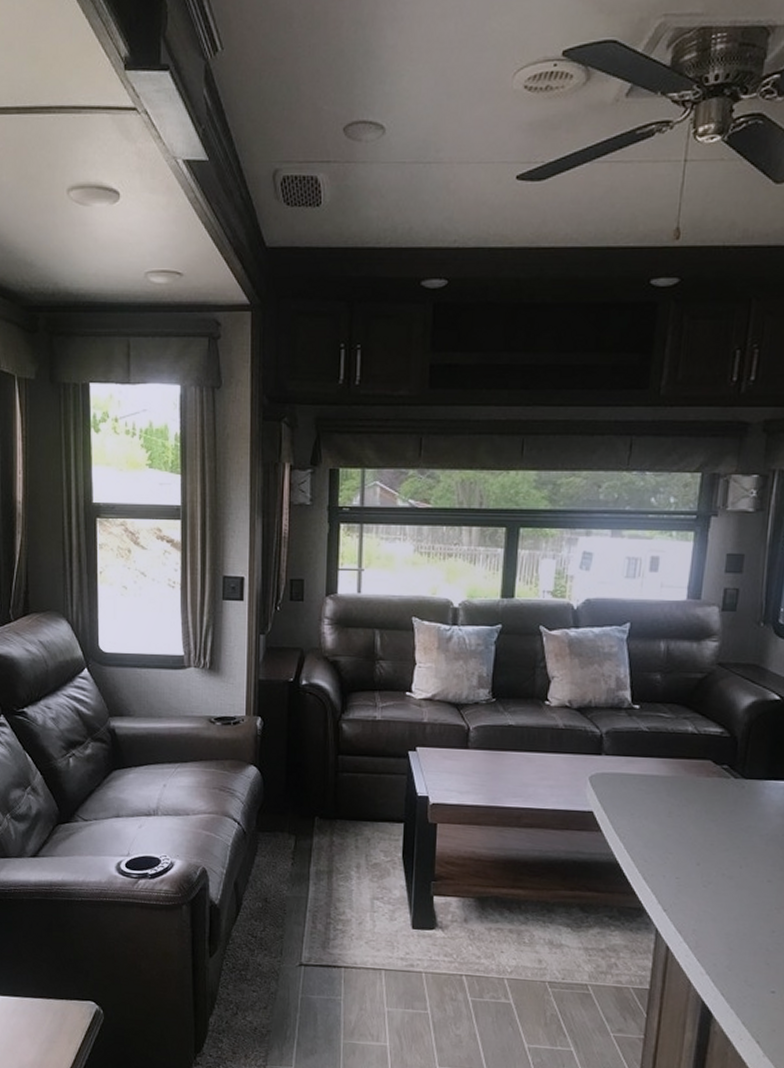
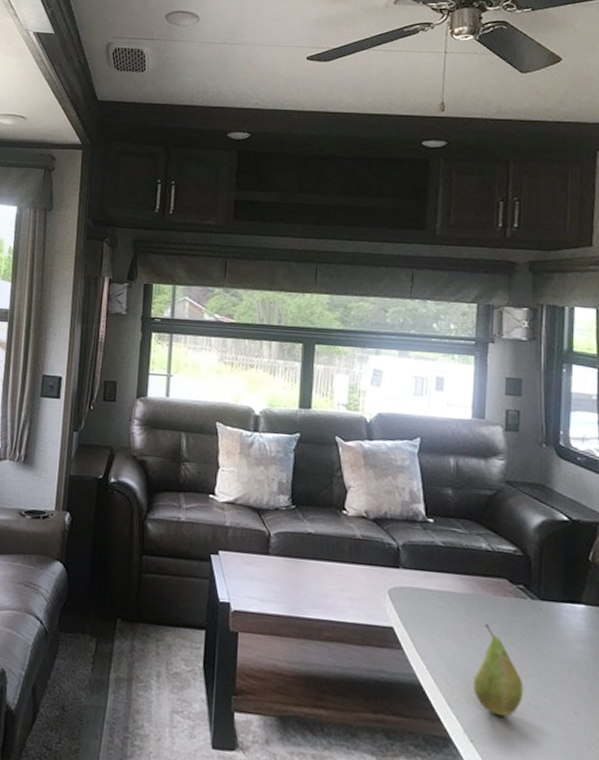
fruit: none [669,804,720,887] -> present [473,624,524,717]

